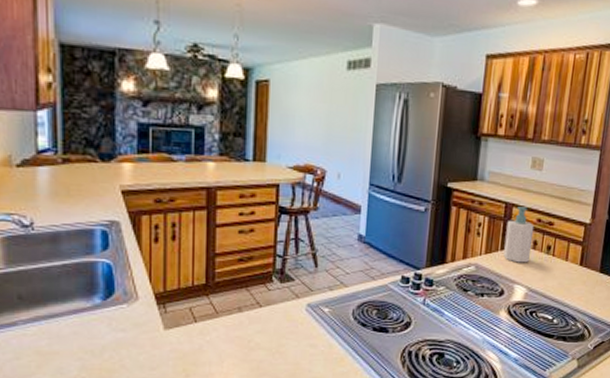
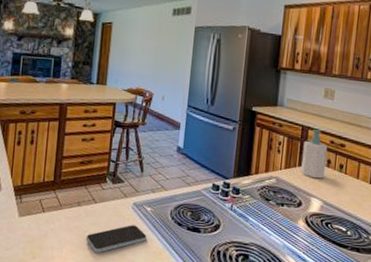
smartphone: none [251,329,325,364] -> present [86,225,147,253]

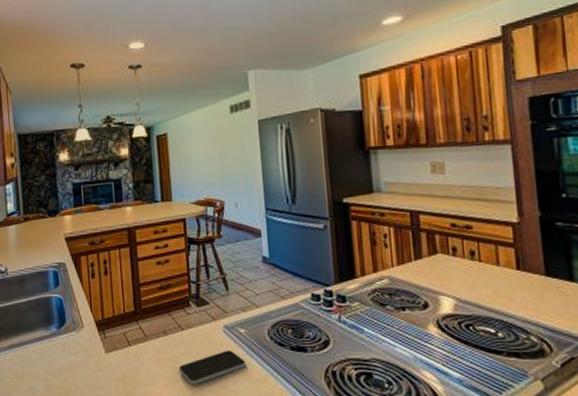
soap bottle: present [301,130,328,179] -> none [416,213,453,272]

